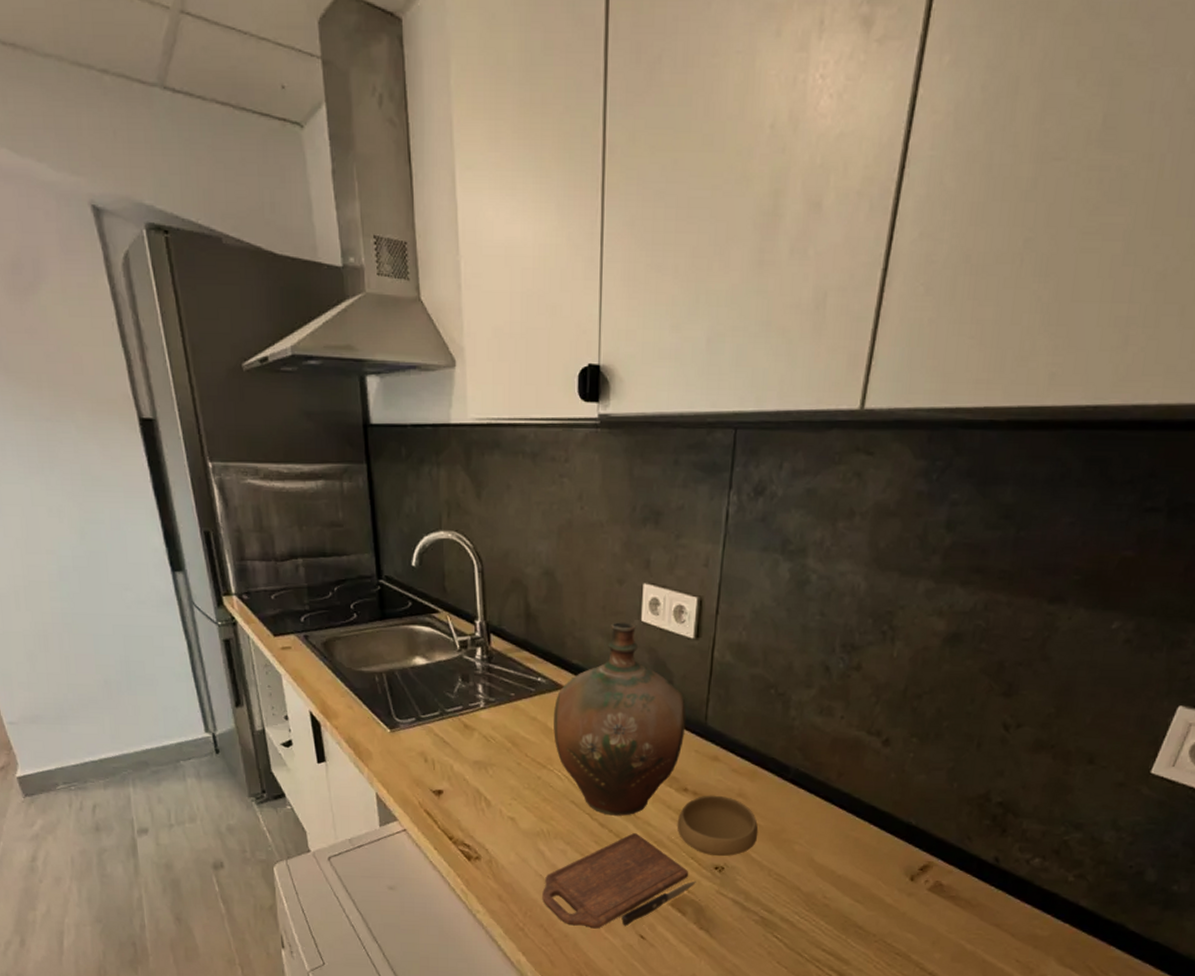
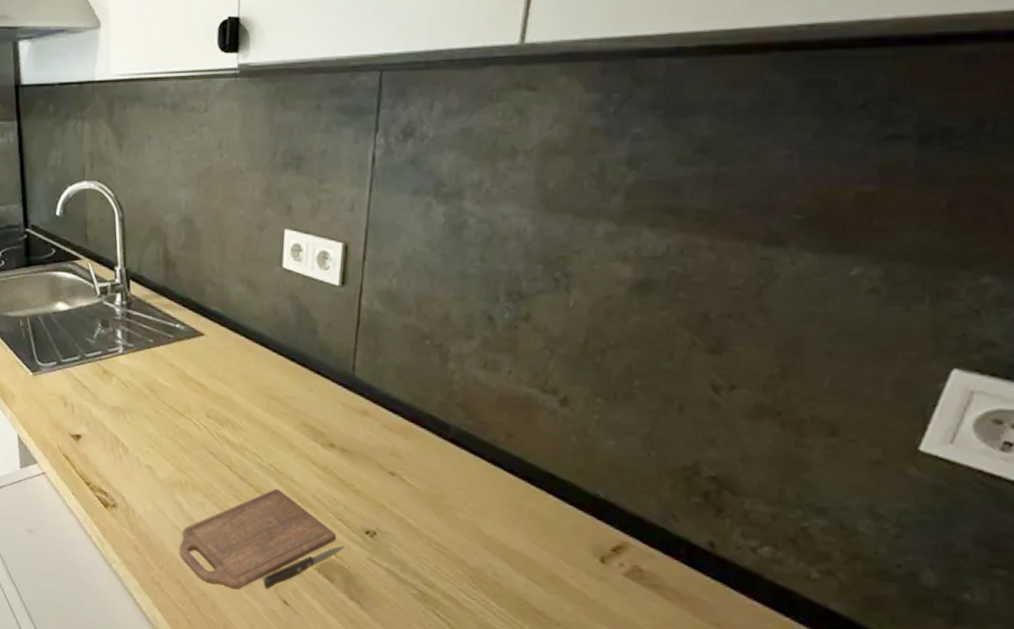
ceramic jug: present [554,622,686,816] -> none [192,268,332,470]
bowl: present [677,795,759,856] -> none [323,452,415,521]

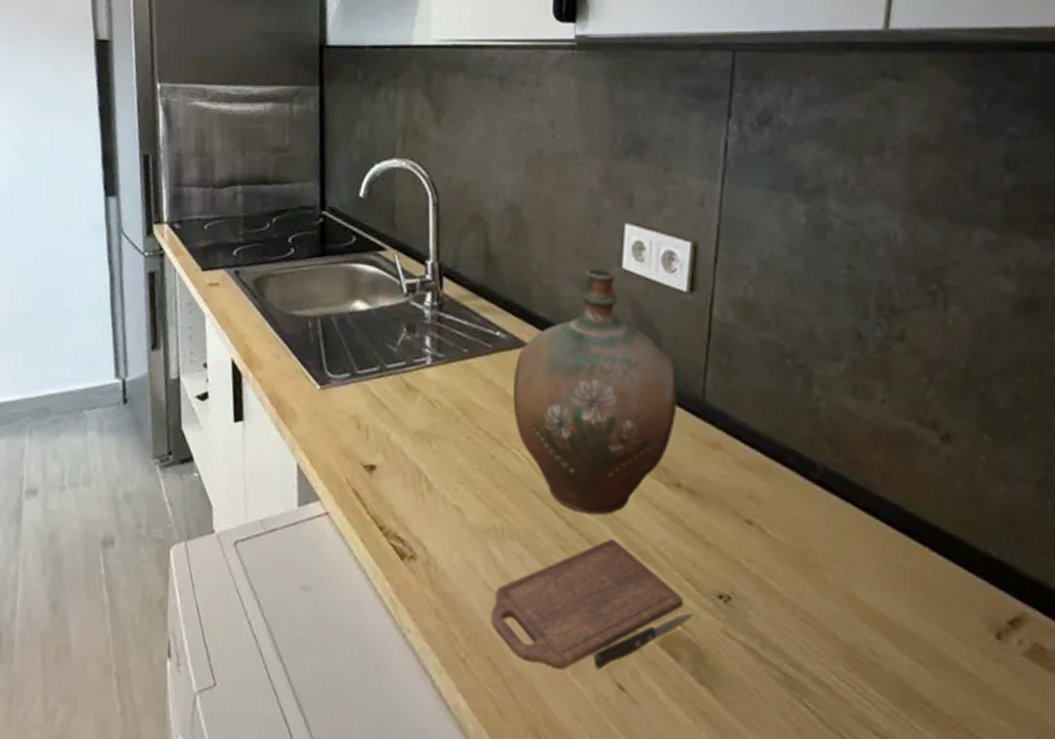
ceramic jug: none [192,268,332,470] -> present [513,268,679,515]

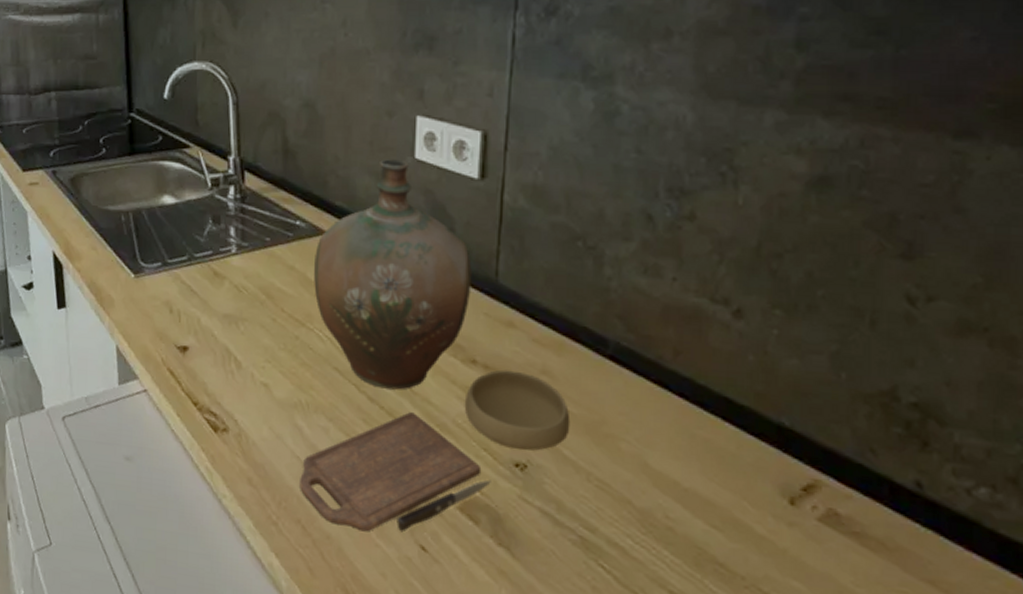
bowl: none [667,494,777,582] -> present [464,370,571,451]

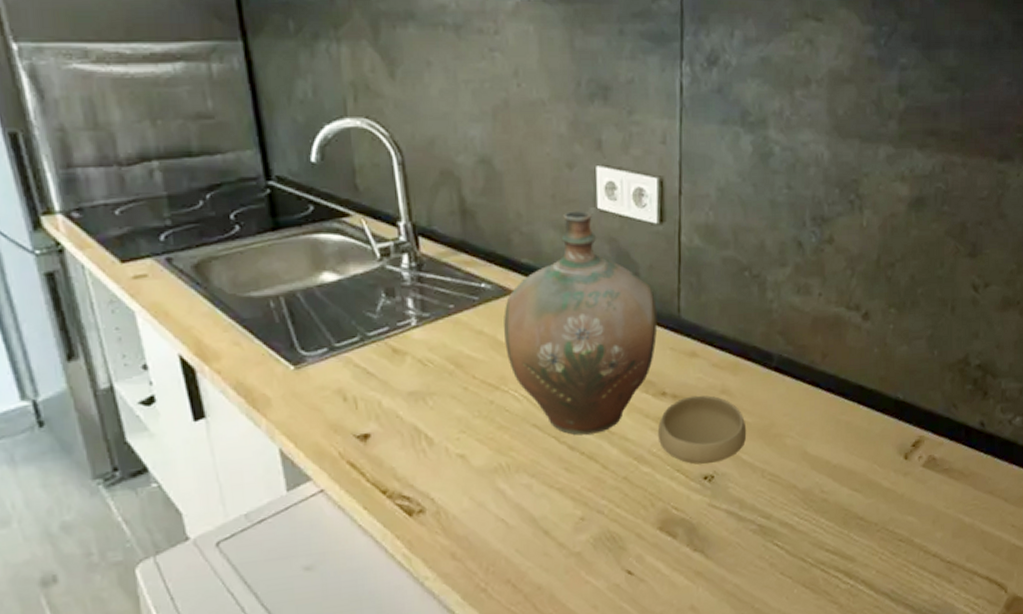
cutting board: present [300,412,480,532] -> none [506,451,675,574]
kitchen knife: present [397,480,491,533] -> none [604,496,685,564]

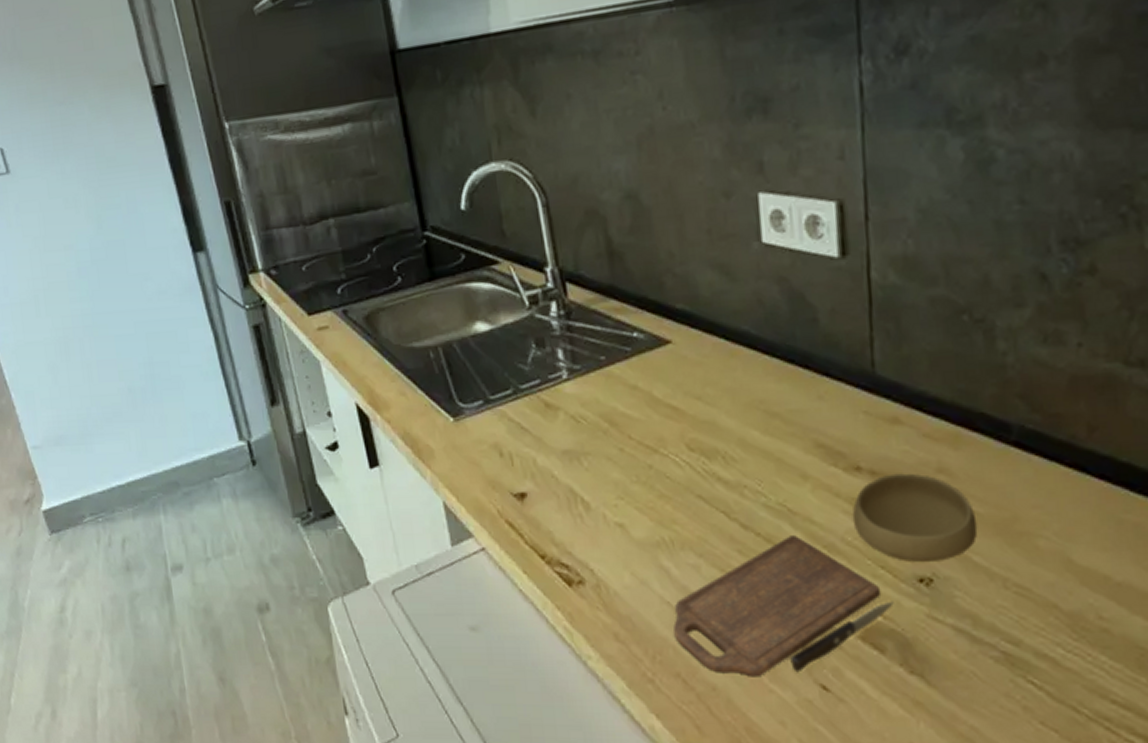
ceramic jug: present [504,211,658,435] -> none [659,246,846,512]
cutting board: none [506,451,675,574] -> present [673,535,880,677]
kitchen knife: none [604,496,685,564] -> present [790,601,894,673]

